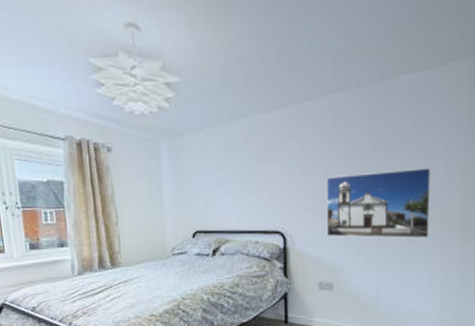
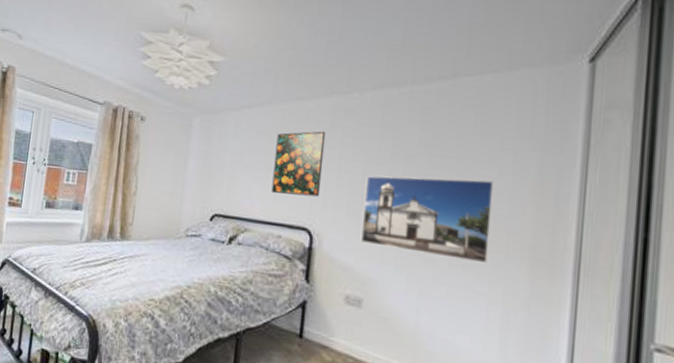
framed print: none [242,141,288,205] -> present [271,131,326,197]

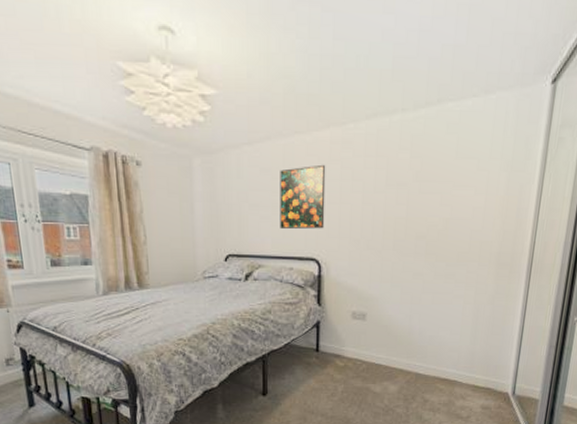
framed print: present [360,175,494,264] -> none [362,200,471,272]

